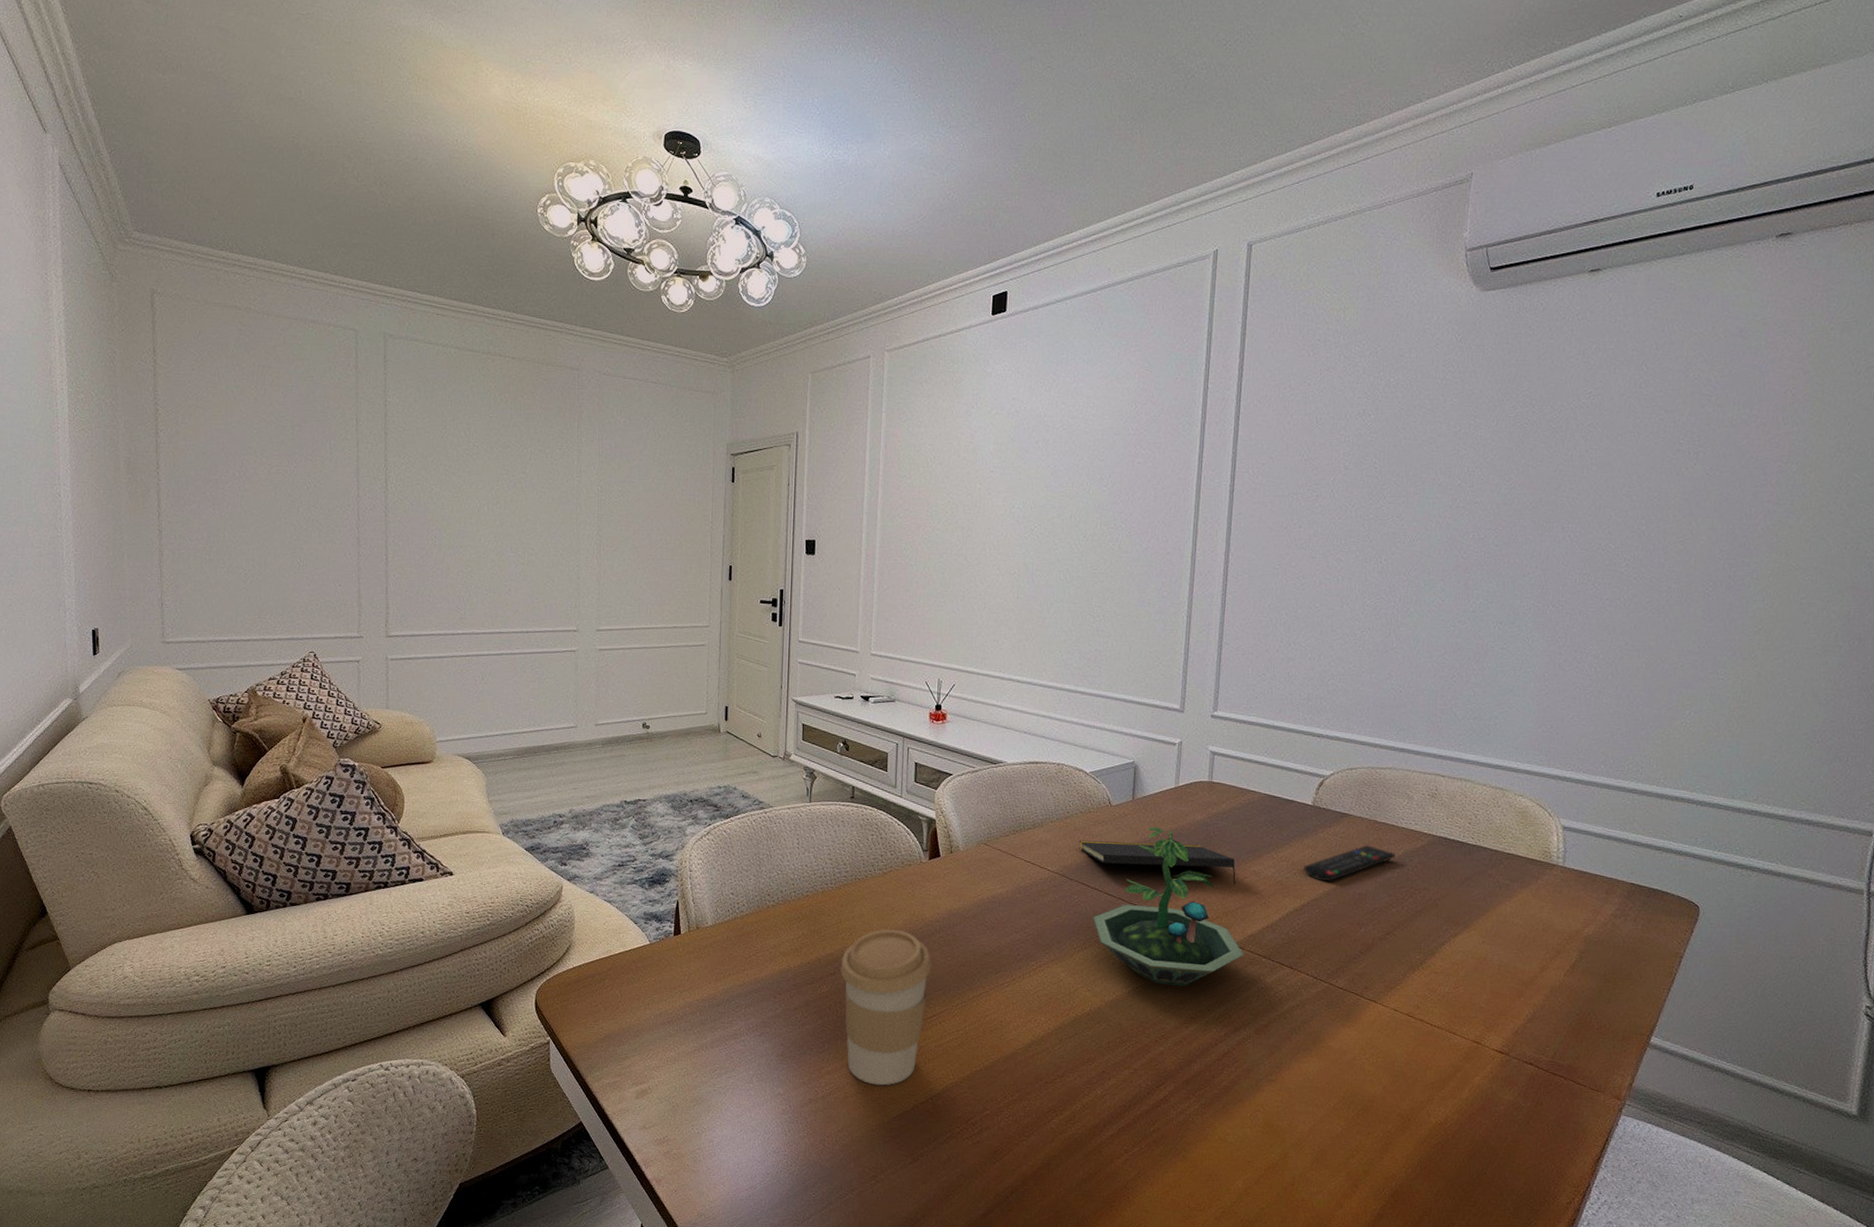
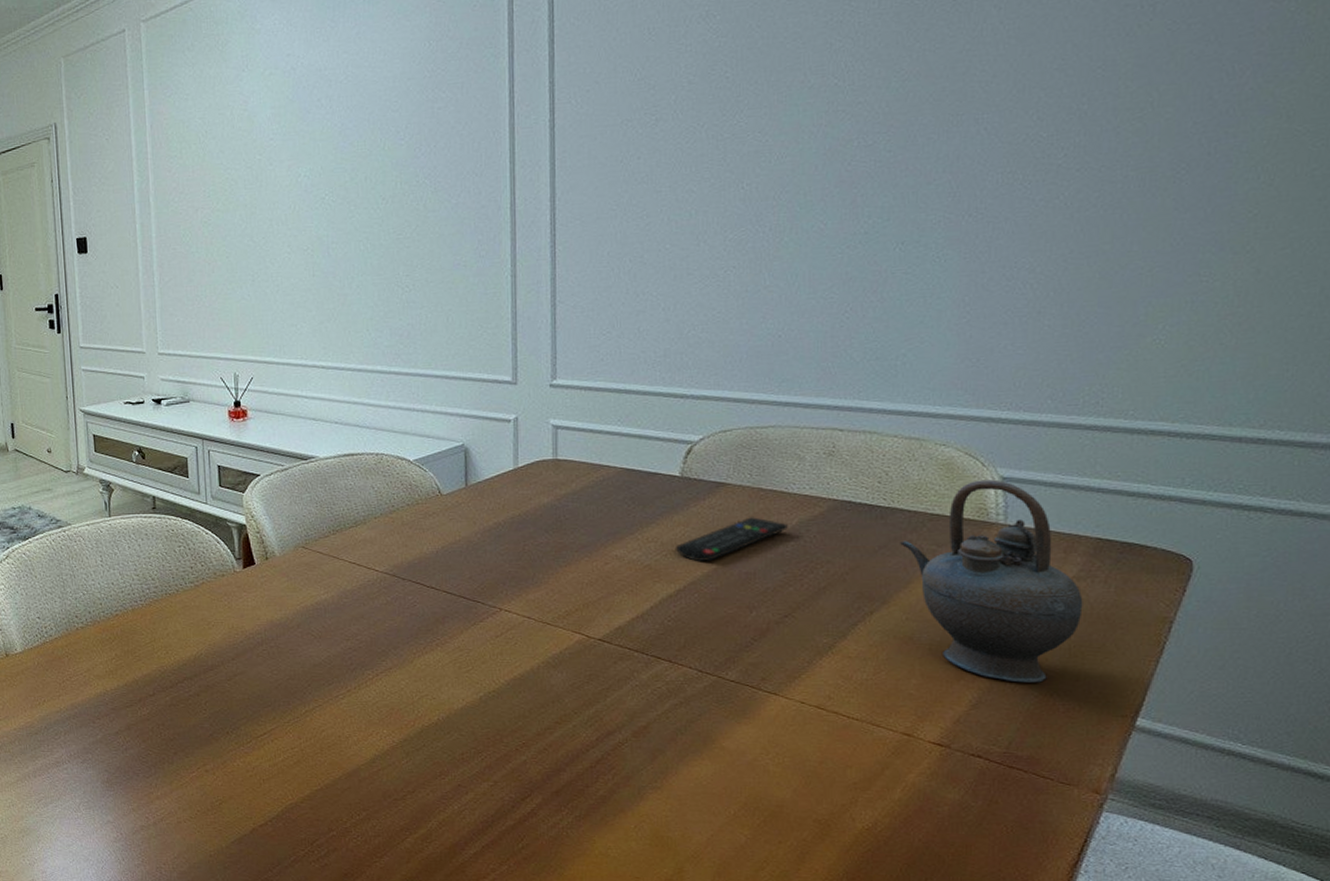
coffee cup: present [840,929,932,1086] -> none [159,644,258,809]
notepad: present [1078,840,1236,884] -> none [408,531,595,572]
terrarium: present [1093,827,1245,987] -> none [432,515,613,689]
teapot: none [1482,827,1618,1003] -> present [900,479,1083,683]

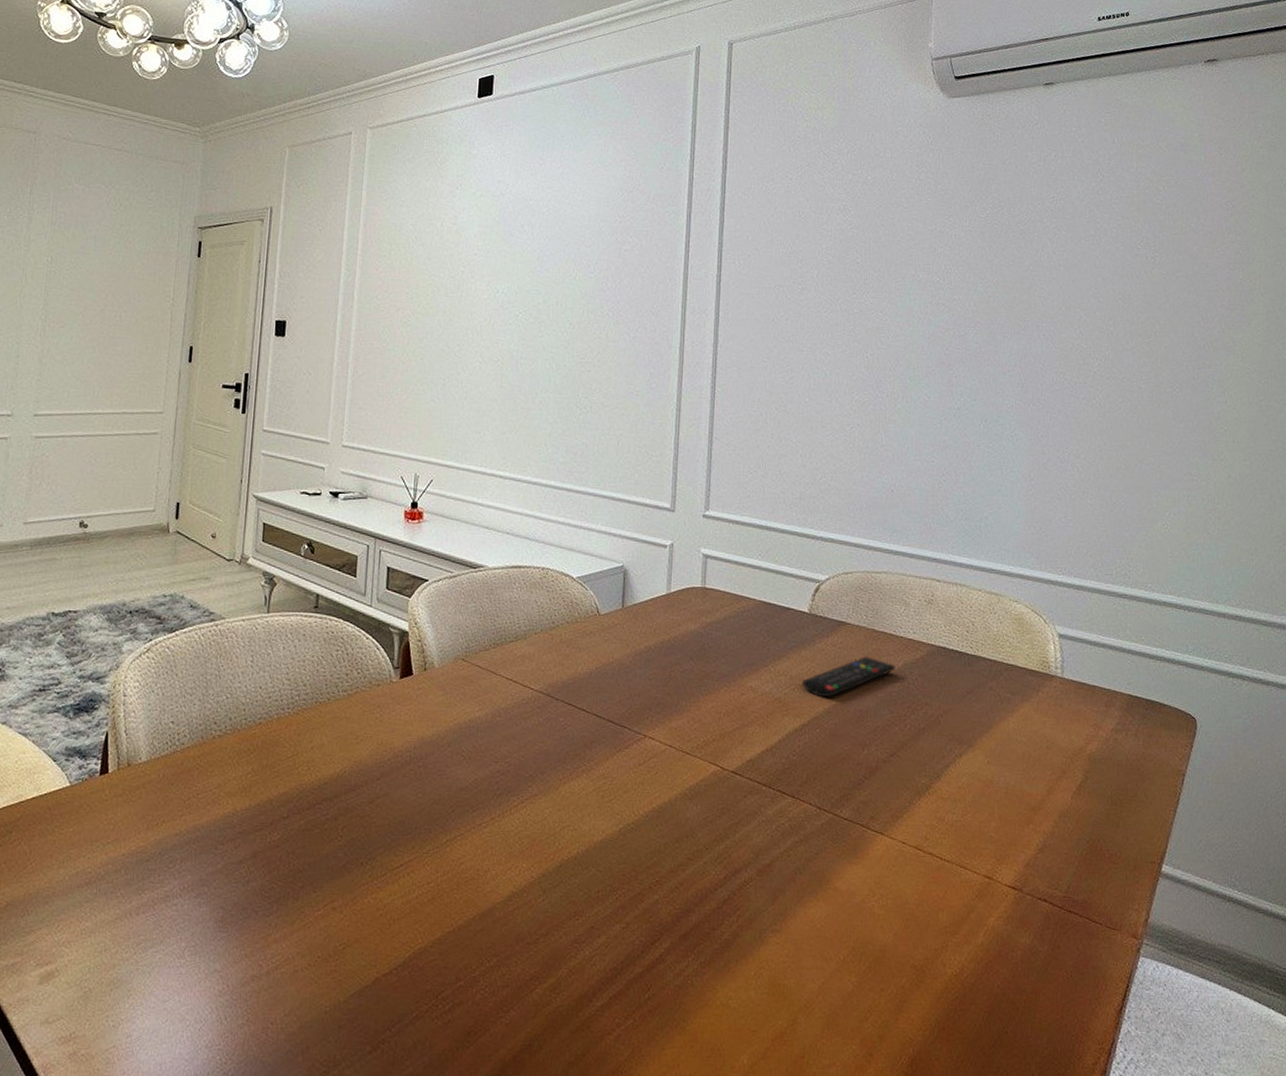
teapot: present [900,479,1083,683] -> none [983,635,1120,829]

